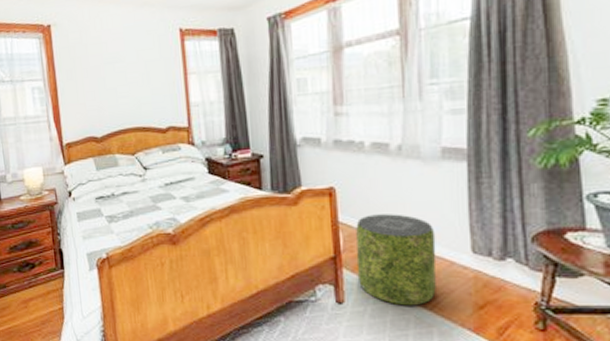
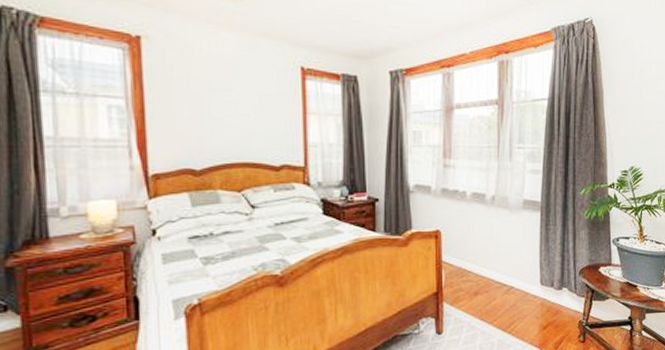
pouf: present [356,214,437,306] -> none [455,254,516,332]

